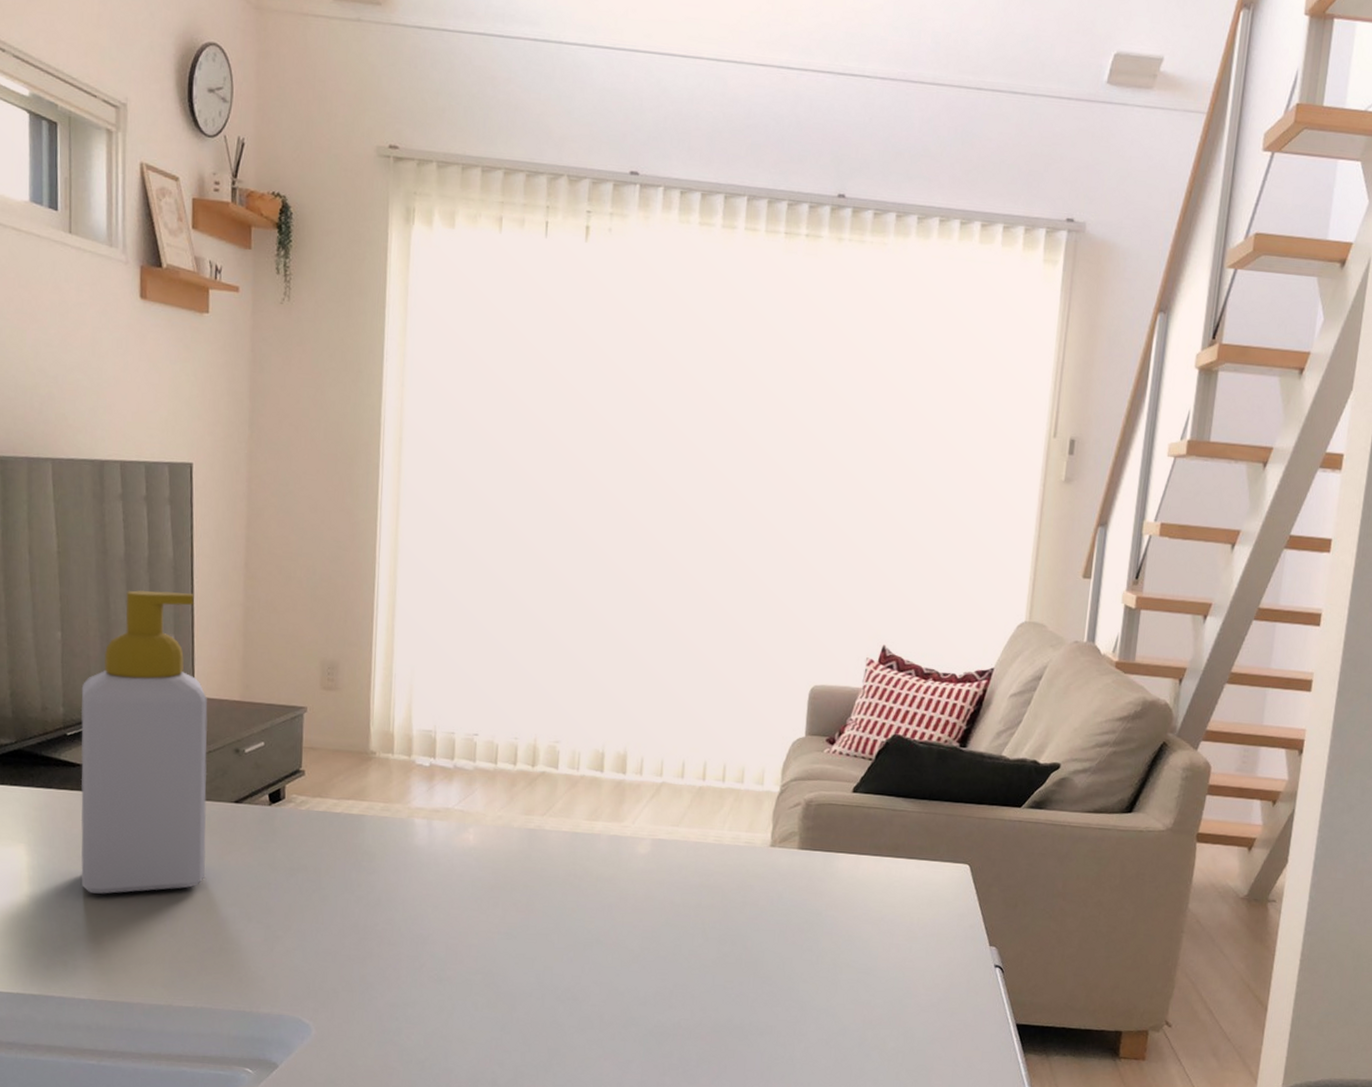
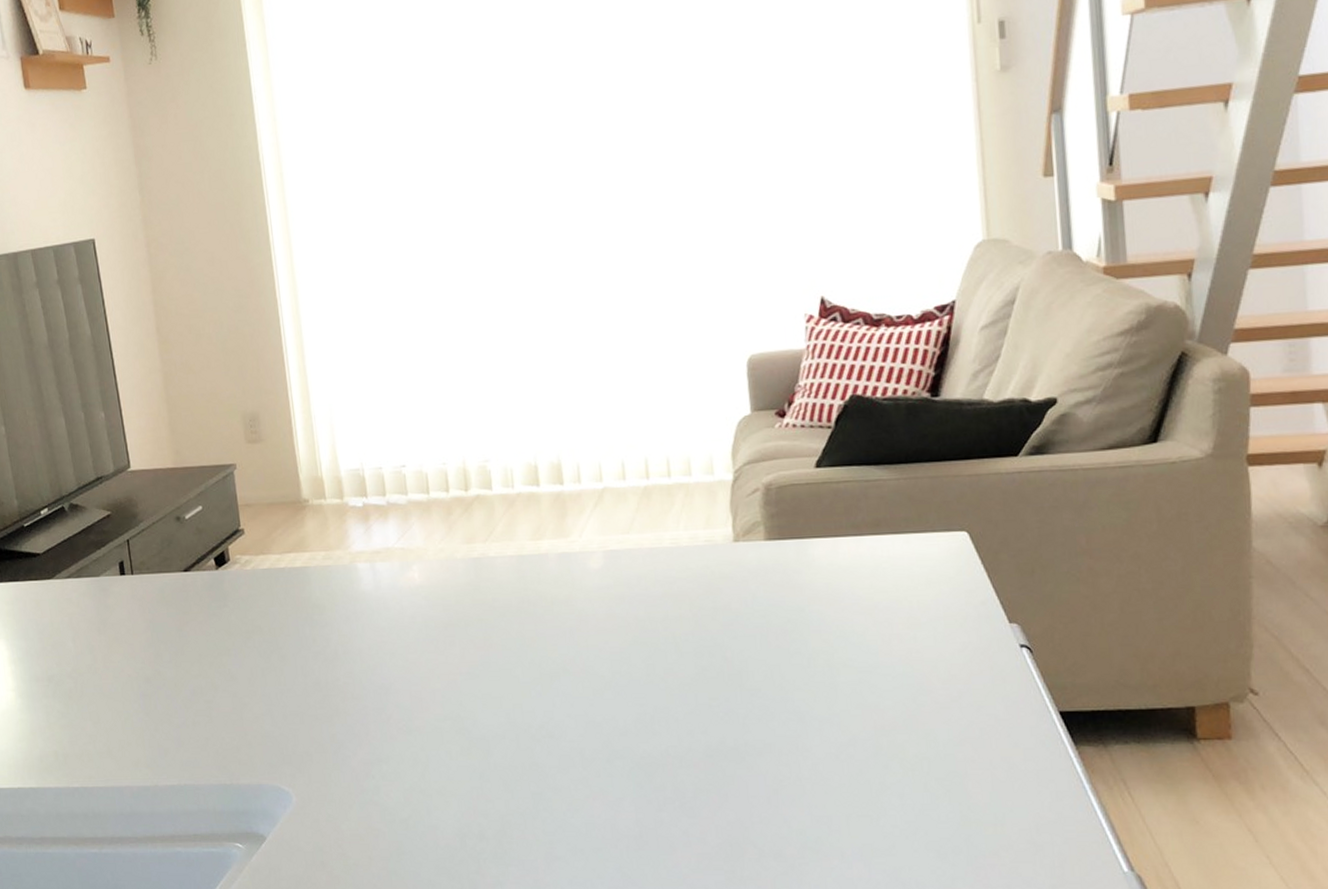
soap bottle: present [80,590,208,894] -> none [29,367,169,680]

